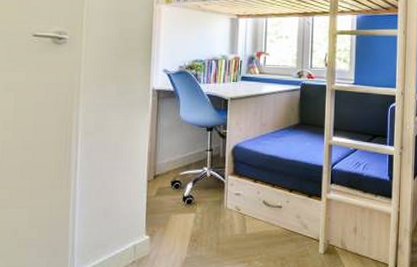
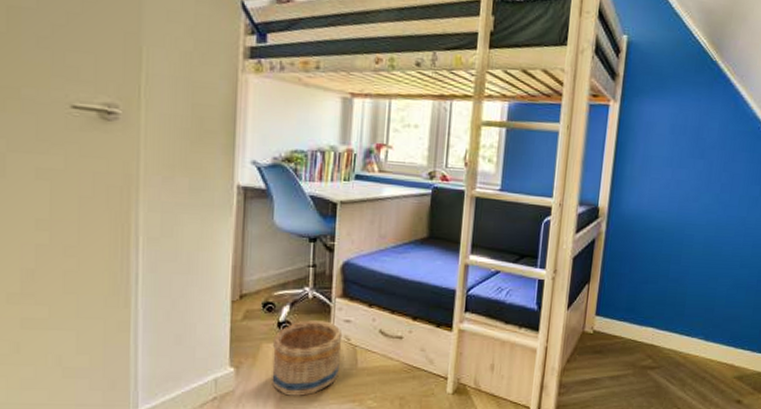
basket: none [178,195,234,259] -> present [271,320,343,396]

